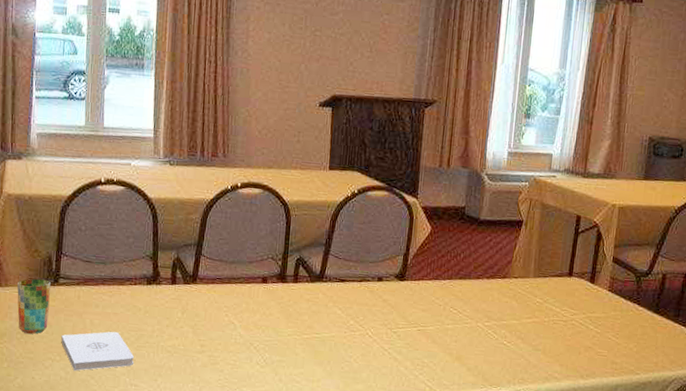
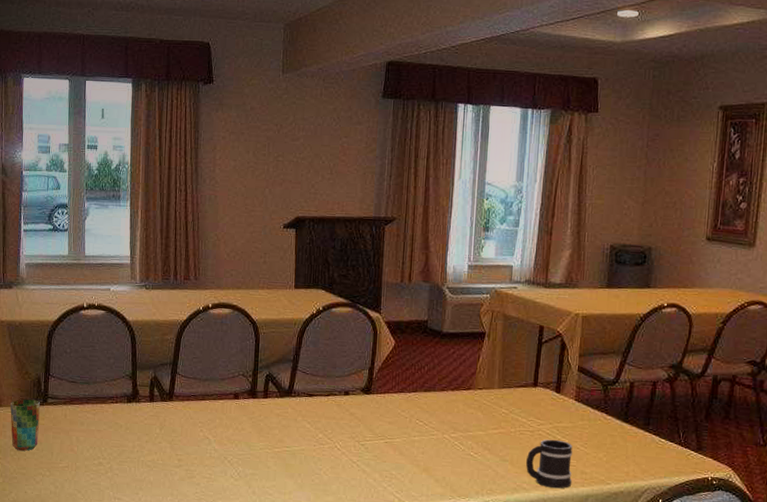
notepad: present [61,331,134,371] -> none [50,447,117,486]
mug: none [557,329,605,379] -> present [525,439,573,489]

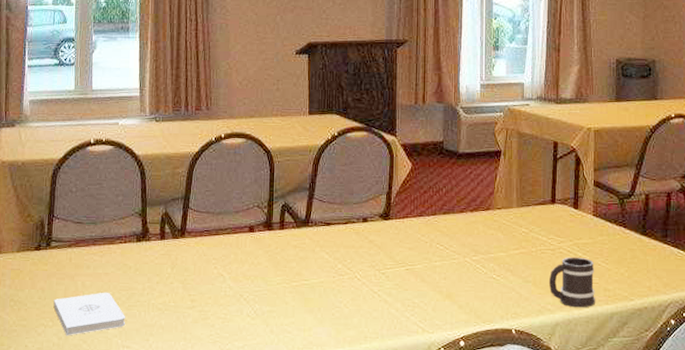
cup: present [10,399,40,451] -> none [10,243,43,300]
notepad: none [50,447,117,486] -> present [53,292,126,336]

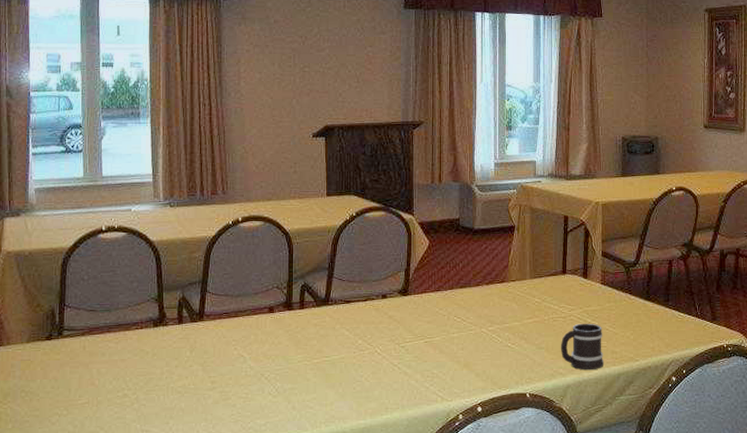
notepad: present [53,292,126,336] -> none [68,378,145,424]

